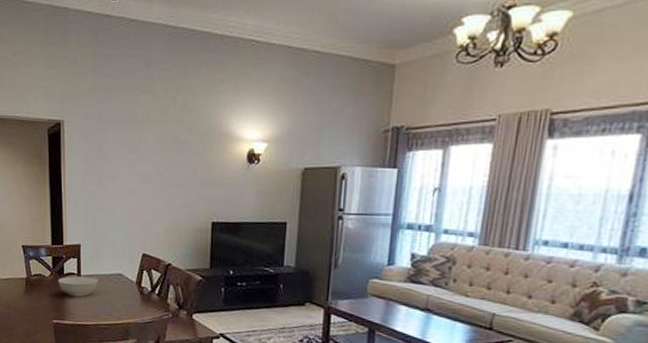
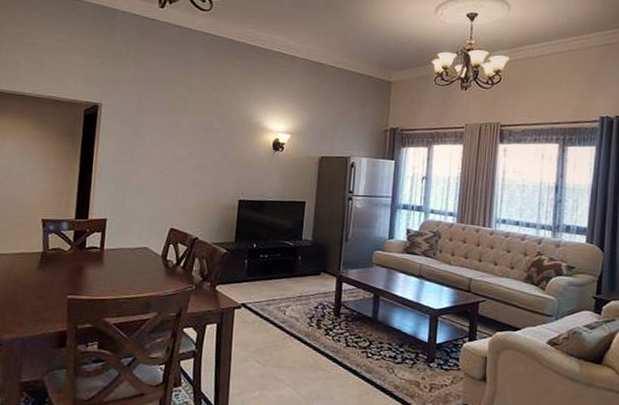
bowl: present [57,276,98,297] -> none [77,250,122,271]

